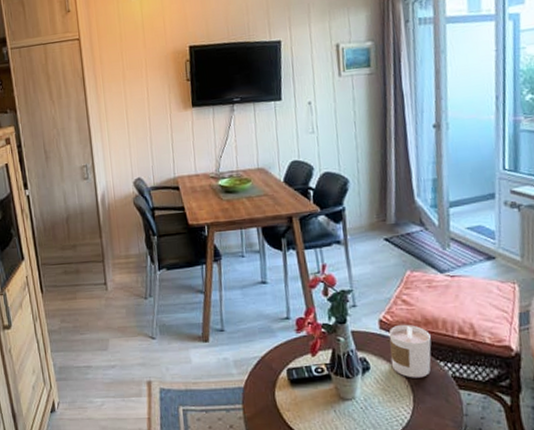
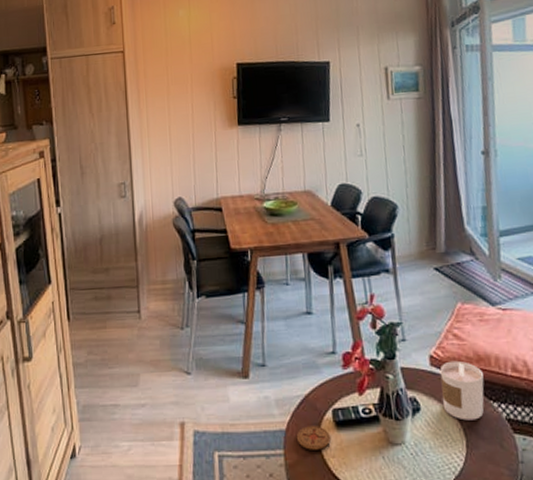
coaster: none [254,383,286,405] -> present [297,426,331,450]

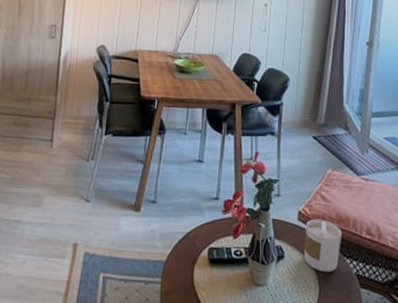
coaster: present [297,426,331,450] -> none [174,260,203,282]

